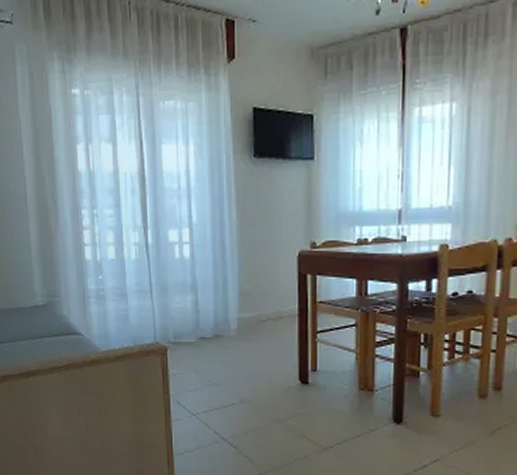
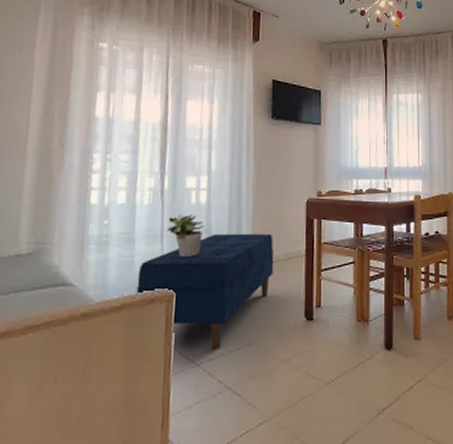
bench: none [133,289,264,404] -> present [136,233,275,350]
potted plant: none [155,269,190,312] -> present [167,214,204,257]

